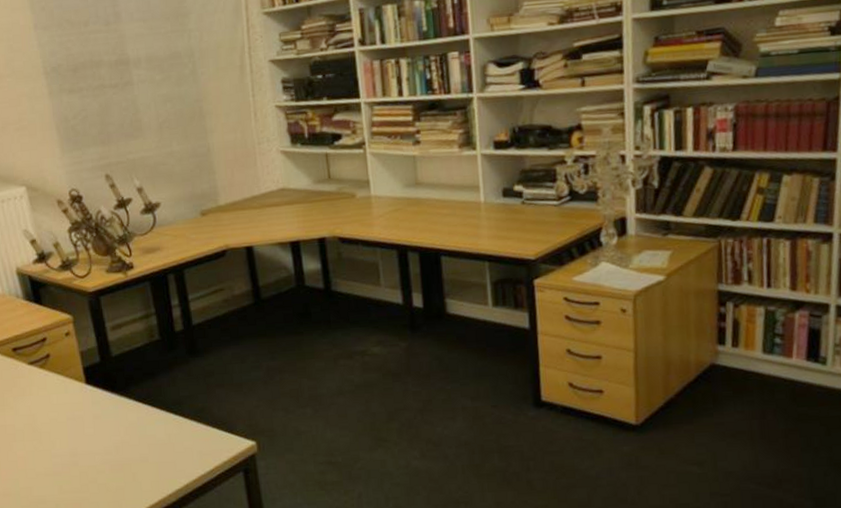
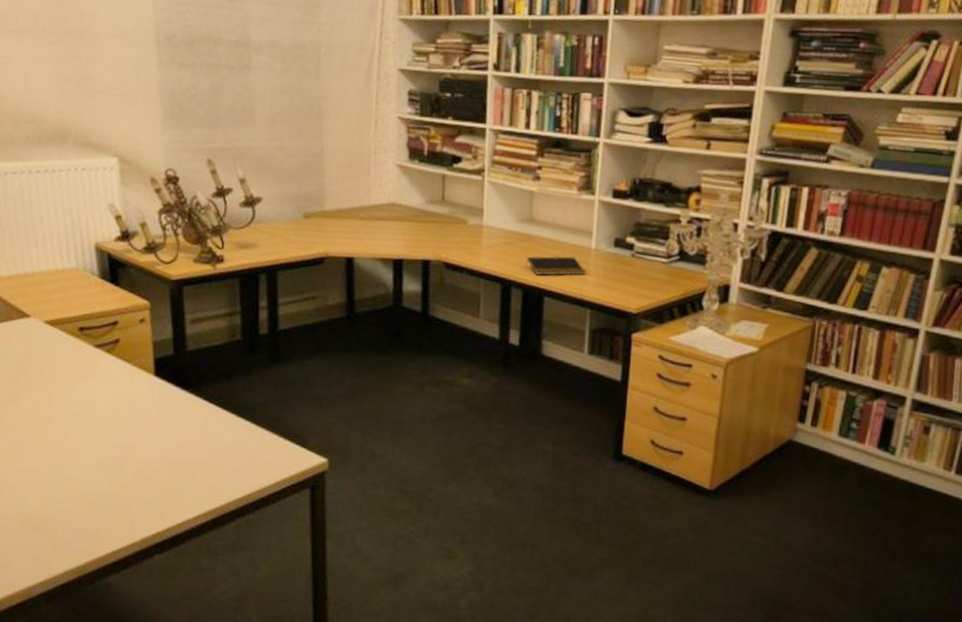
notepad: none [418,213,478,236] -> present [526,256,585,276]

